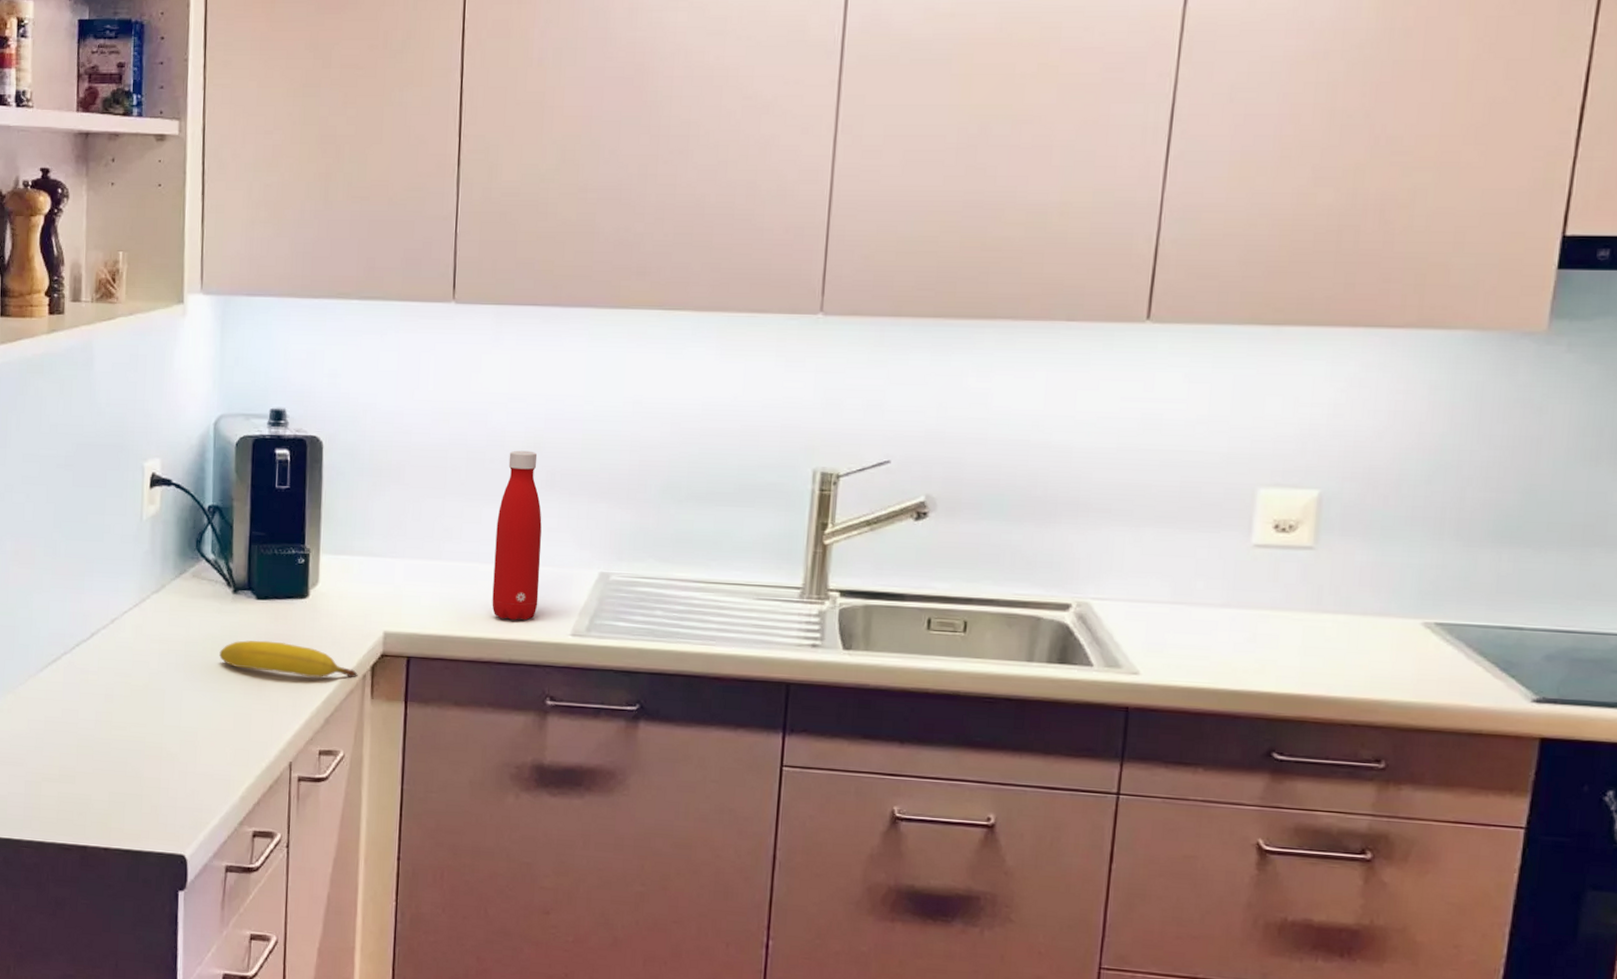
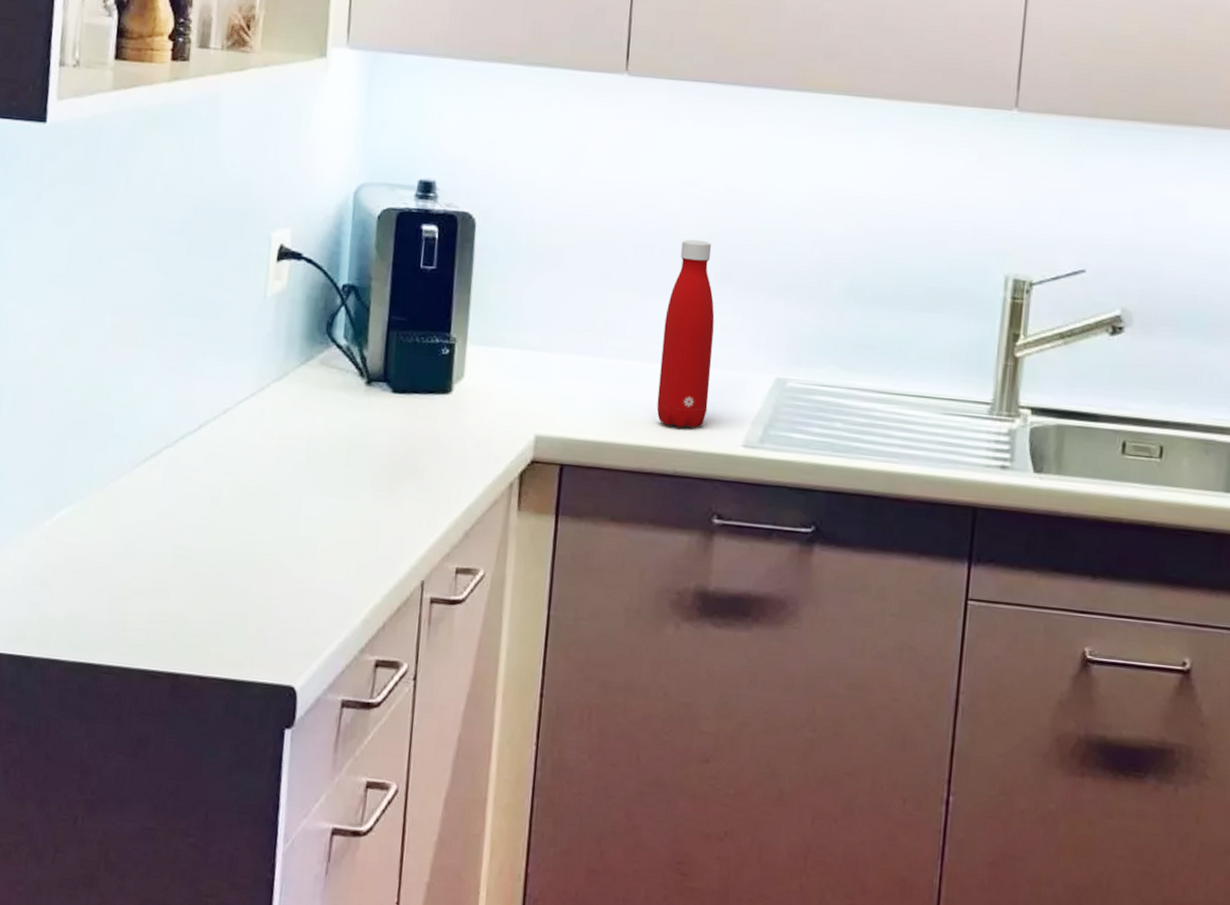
fruit: present [219,640,358,677] -> none [347,439,504,486]

